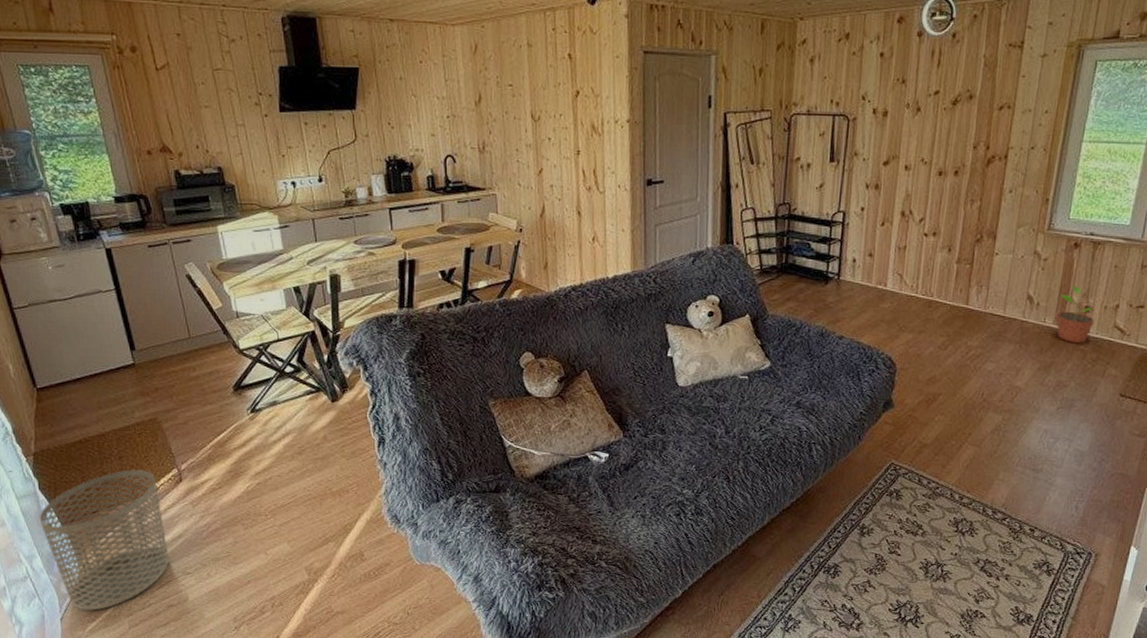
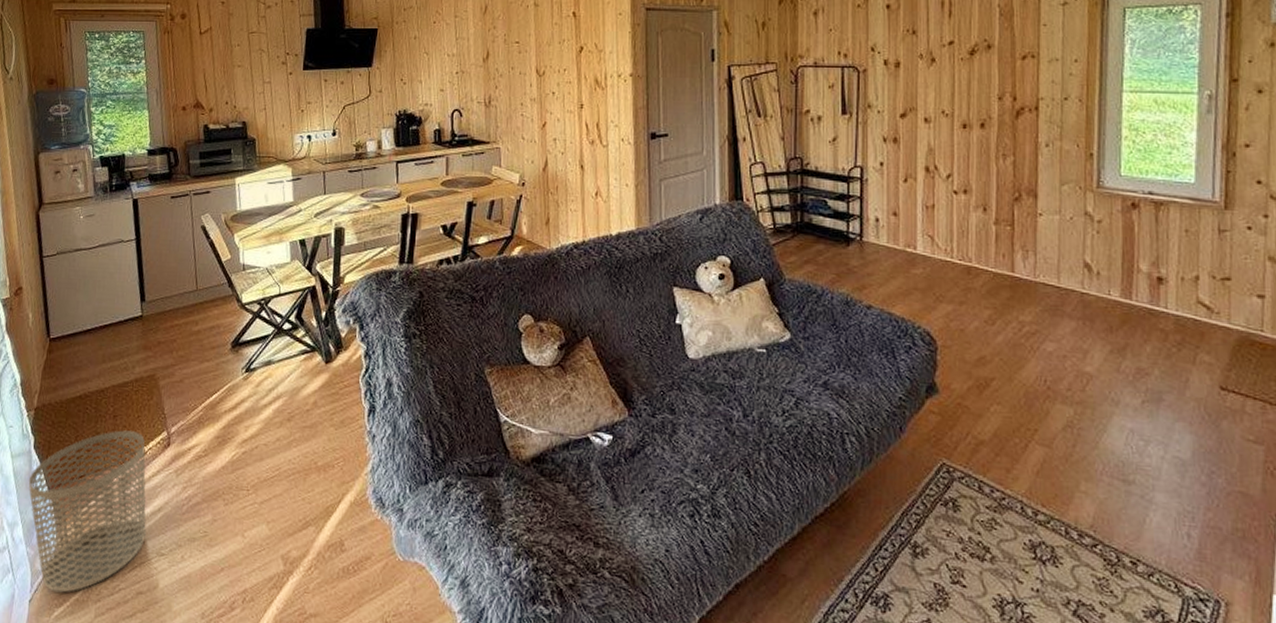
potted plant: present [1055,285,1094,343] -> none [1122,252,1171,321]

